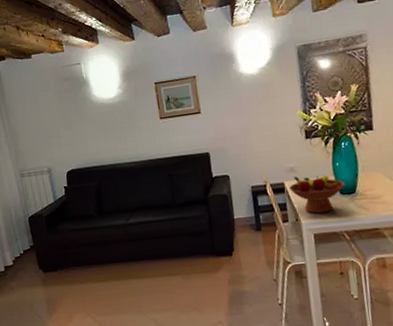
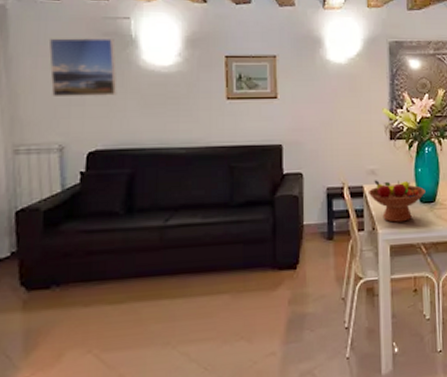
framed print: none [29,82,80,132] -> present [48,38,117,96]

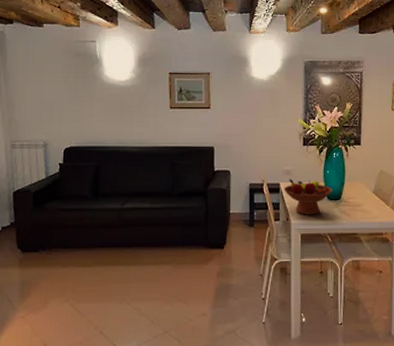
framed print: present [48,38,117,96] -> none [35,57,86,104]

